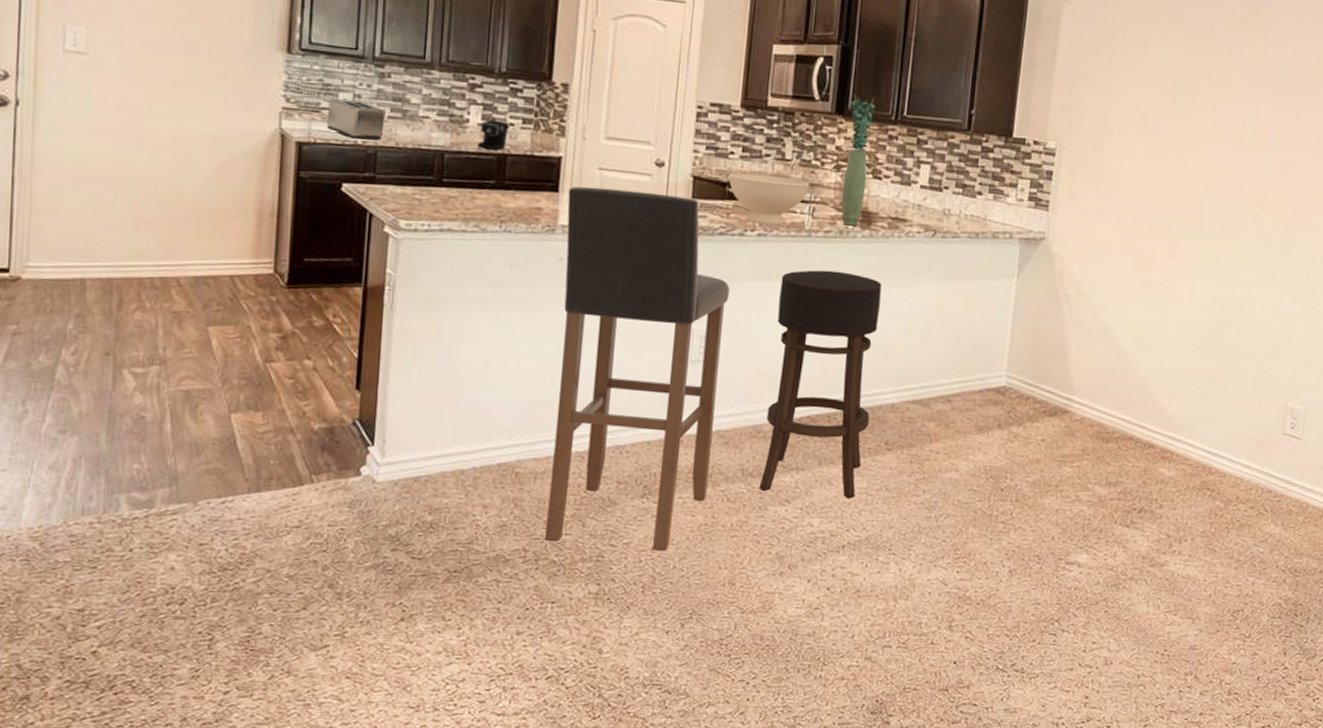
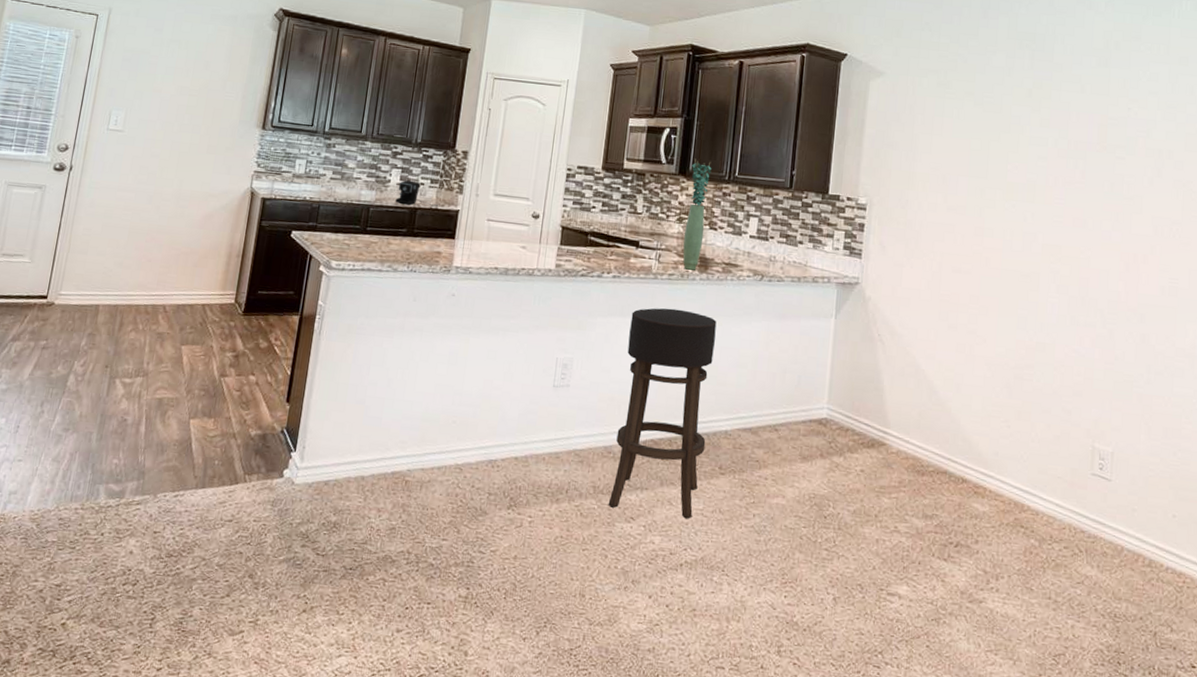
toaster: present [326,98,386,140] -> none [284,164,329,197]
bar stool: present [544,186,730,550] -> none [425,234,589,559]
bowl: present [728,173,810,226] -> none [590,224,657,269]

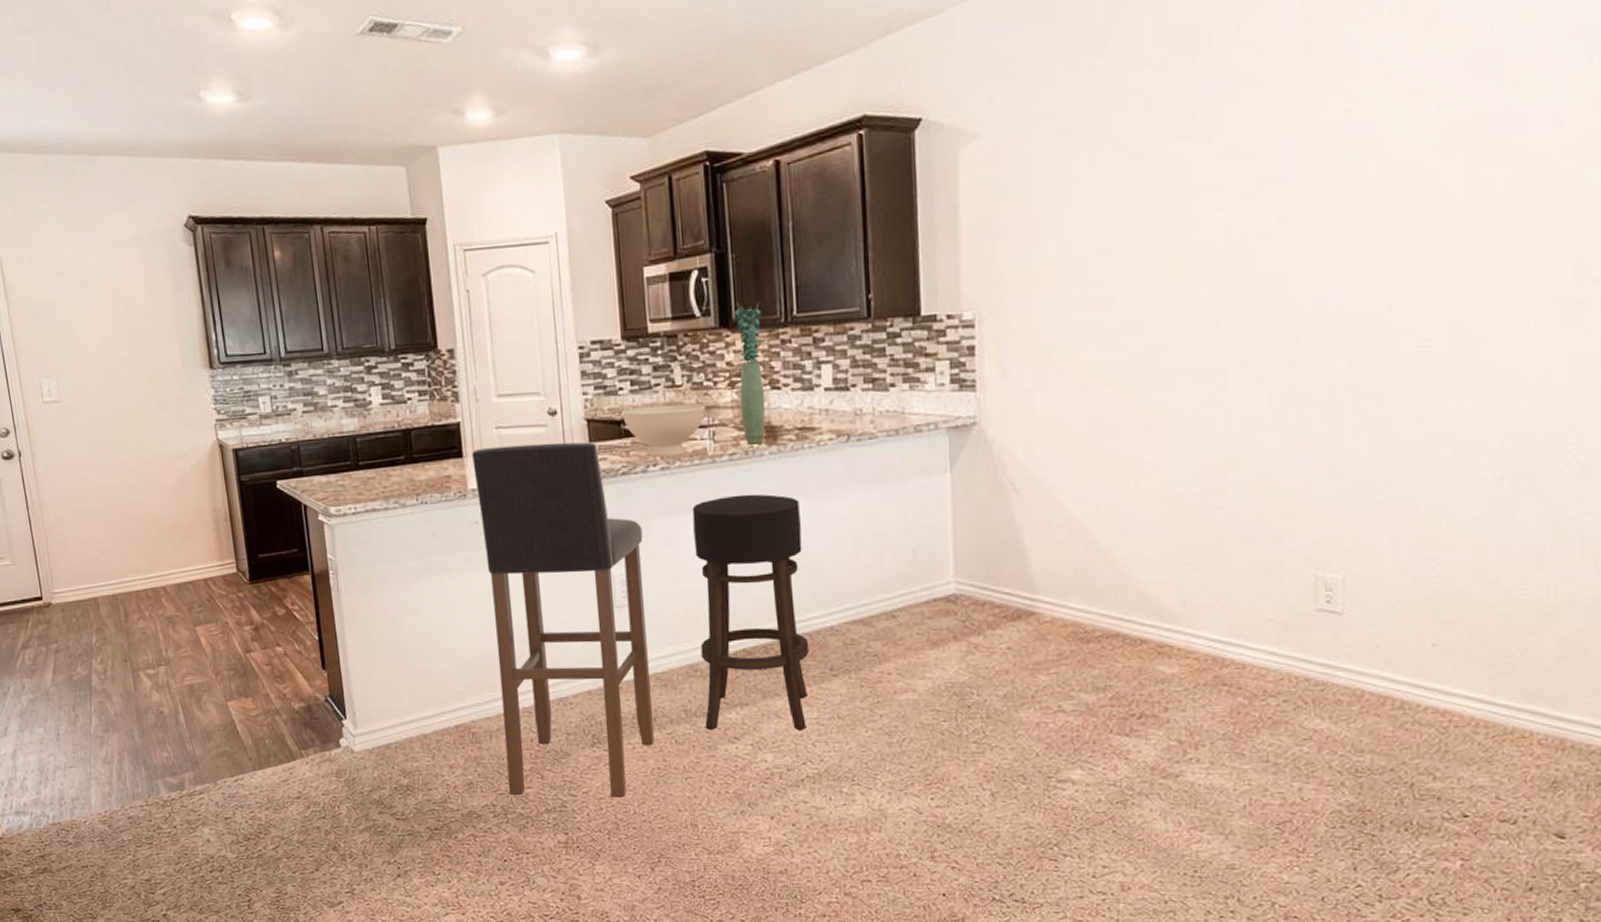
coffee maker: present [395,180,438,207] -> none [382,397,434,428]
bar stool: none [425,234,589,559] -> present [472,442,655,796]
bowl: none [590,224,657,269] -> present [621,404,706,458]

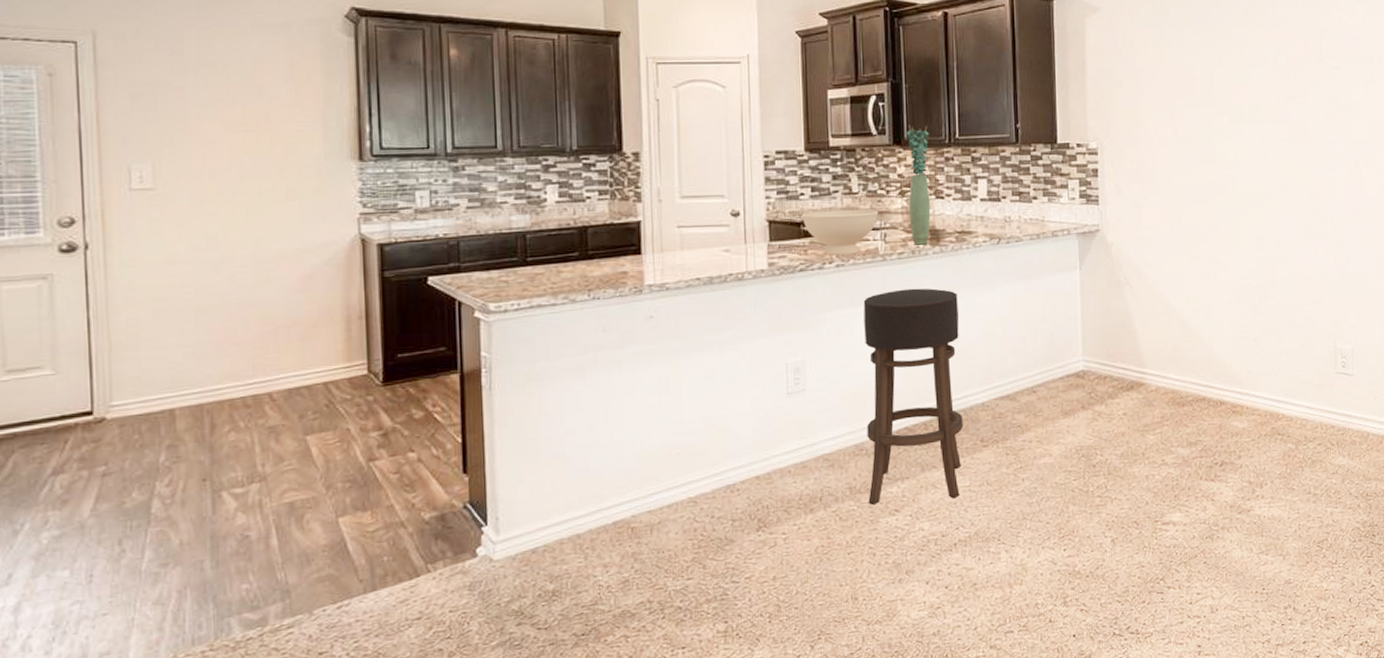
bar stool: present [472,442,655,796] -> none [651,241,820,588]

